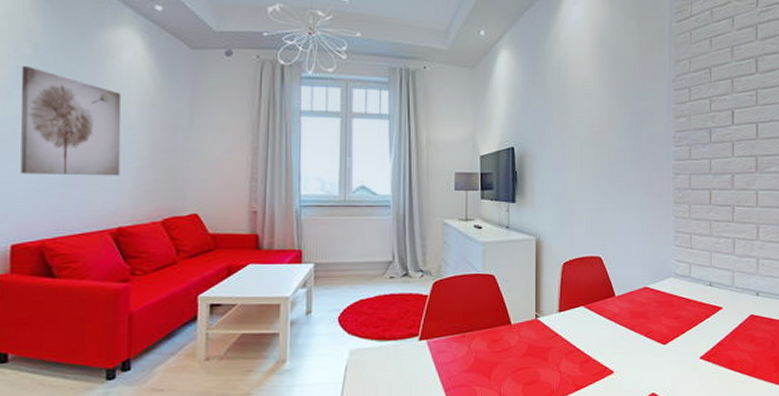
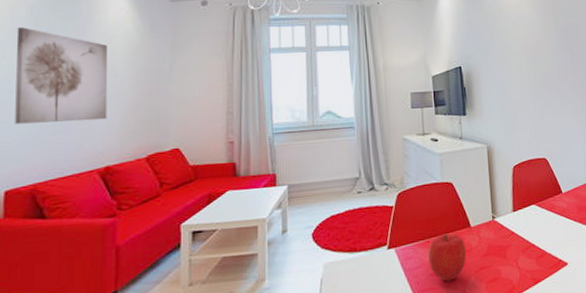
fruit: none [462,329,505,380] -> present [428,233,467,282]

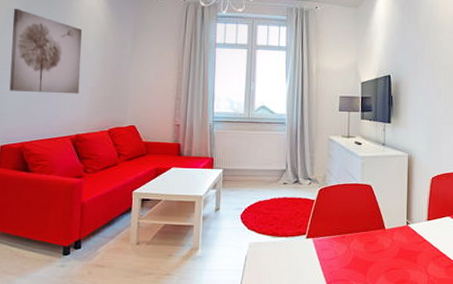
fruit: present [428,233,467,282] -> none [342,232,379,276]

